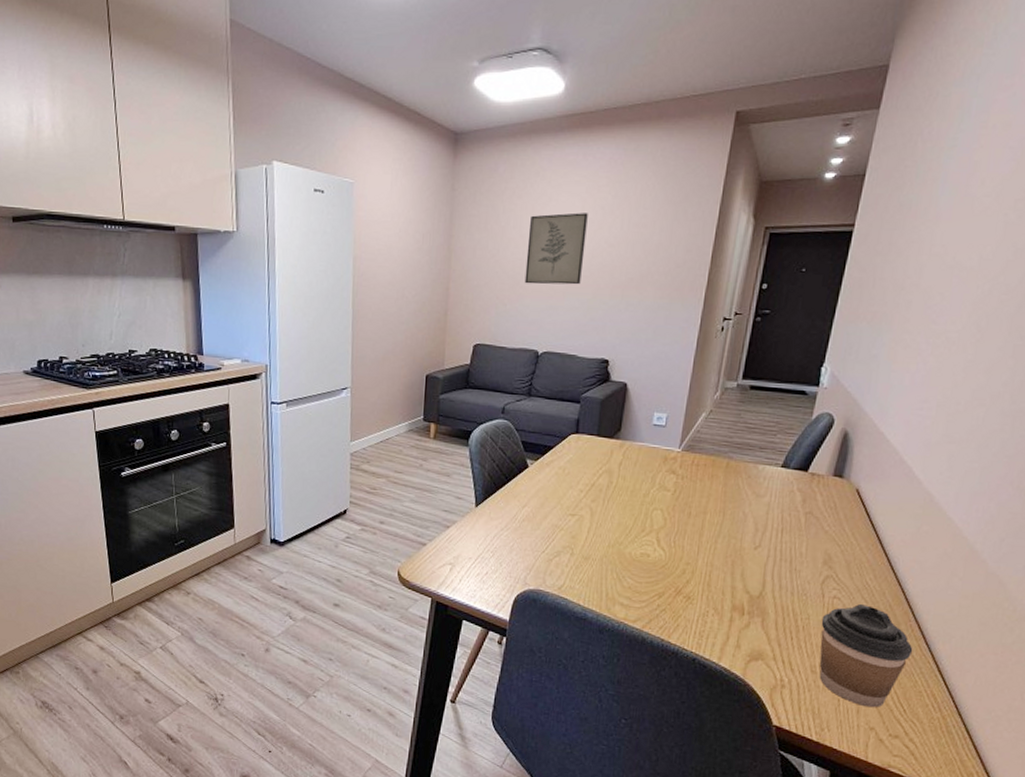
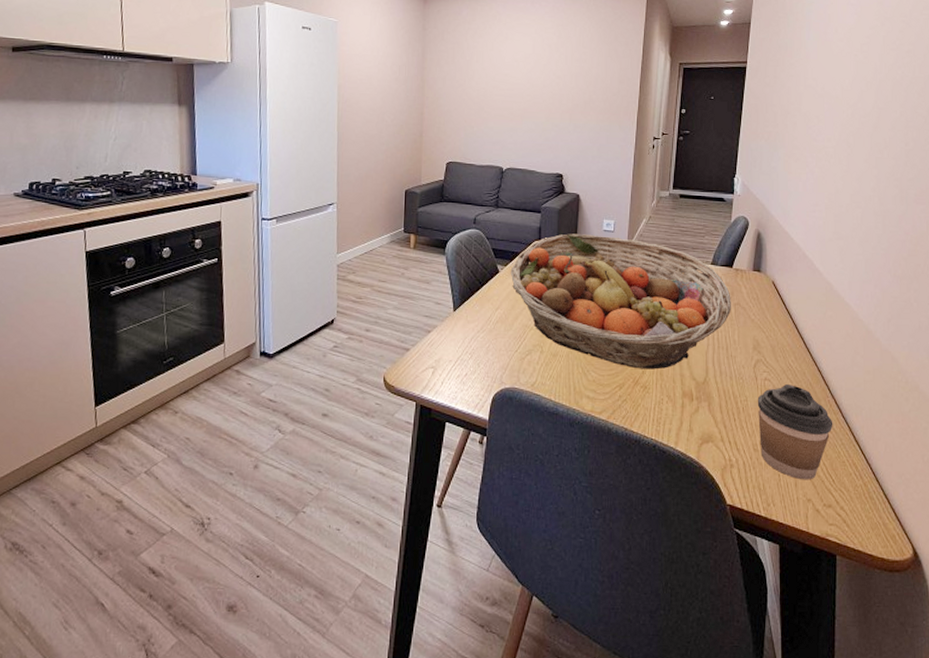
wall art: present [524,213,588,285] -> none [488,50,538,110]
fruit basket: none [540,427,802,580] -> present [510,233,731,370]

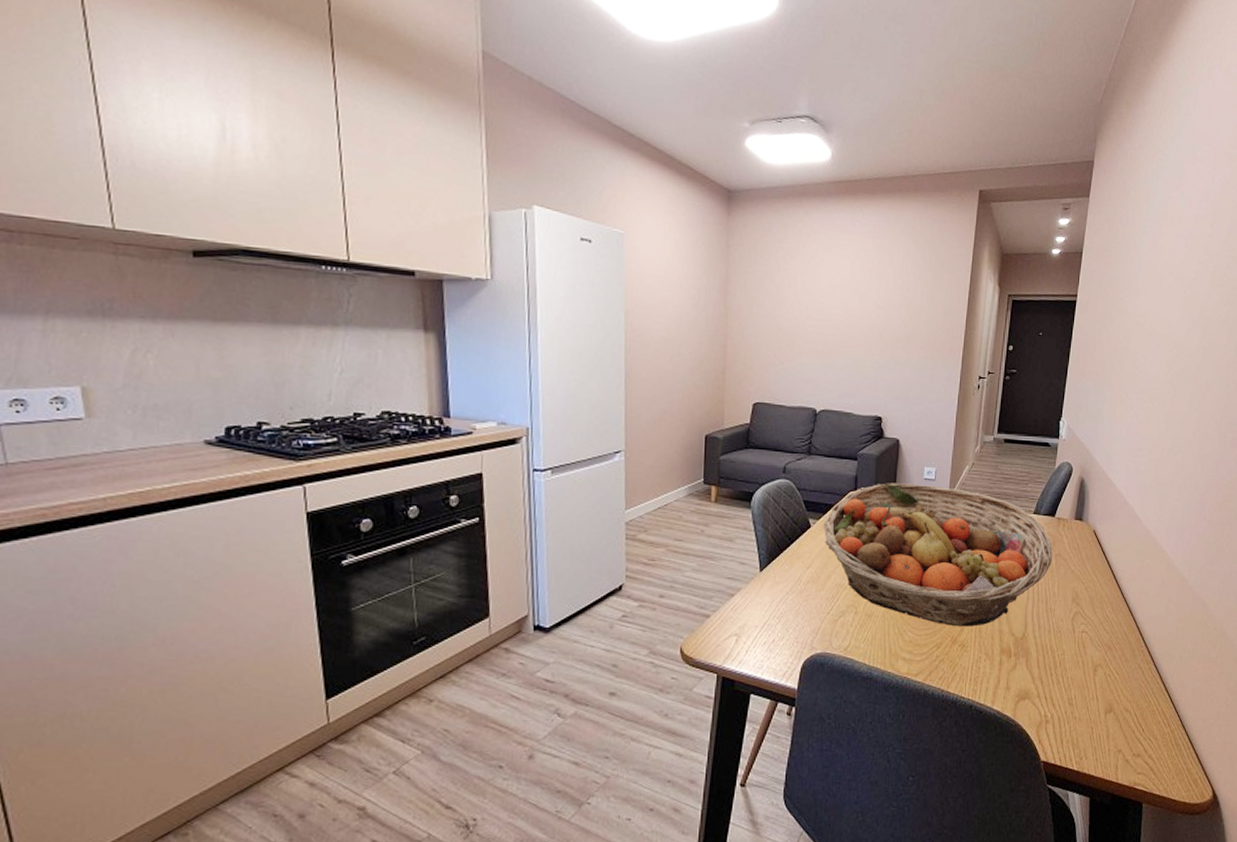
coffee cup: present [757,384,833,480] -> none [1074,636,1146,732]

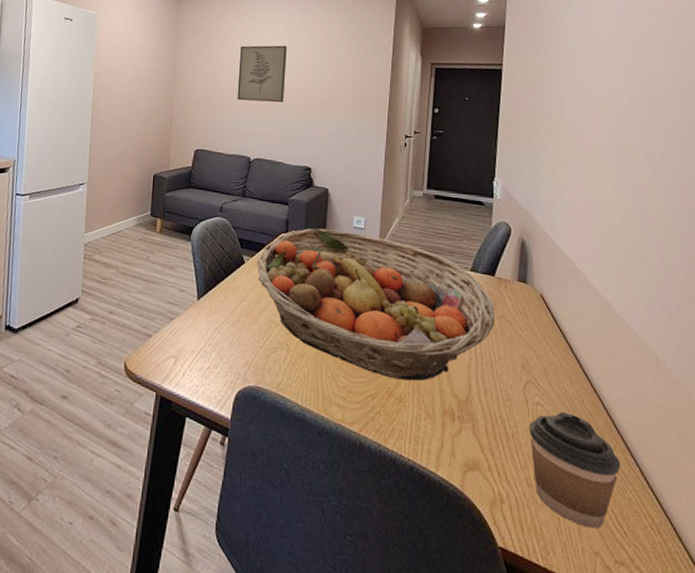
wall art: none [800,274,857,344] -> present [237,45,287,103]
coffee cup: none [1074,636,1146,732] -> present [529,412,621,529]

